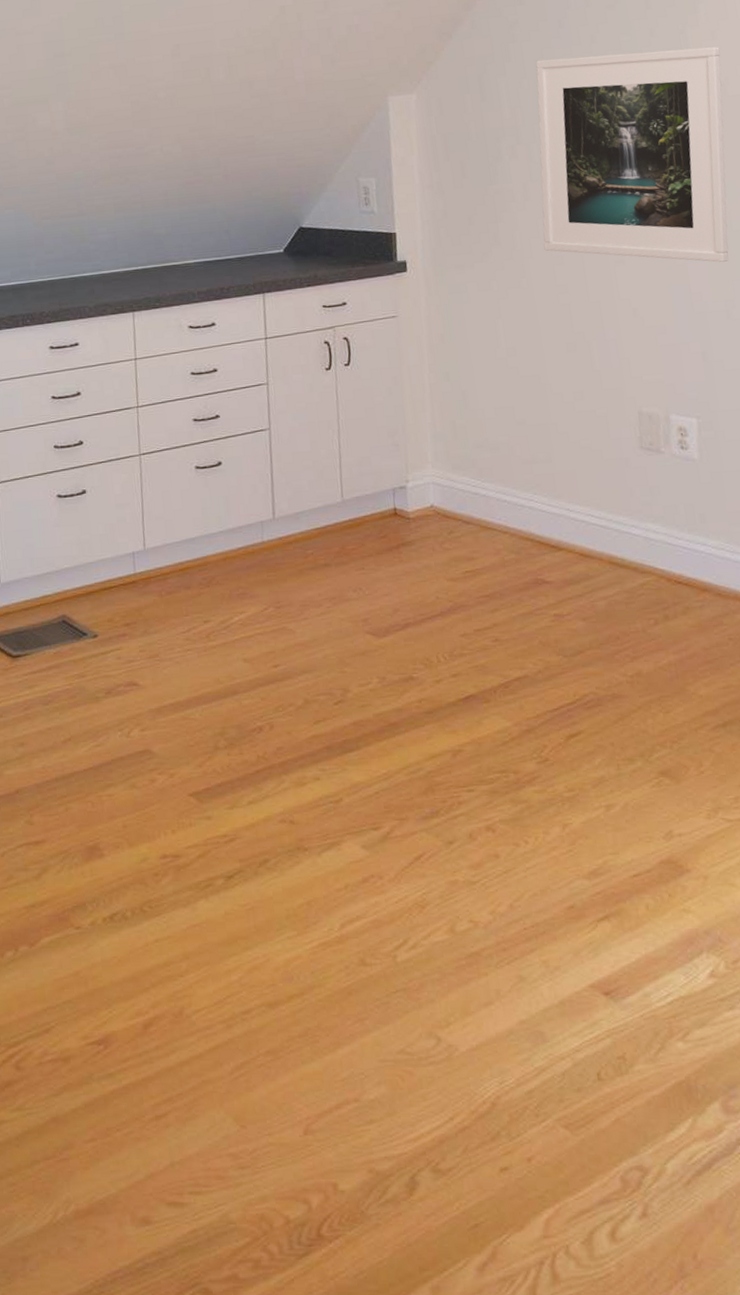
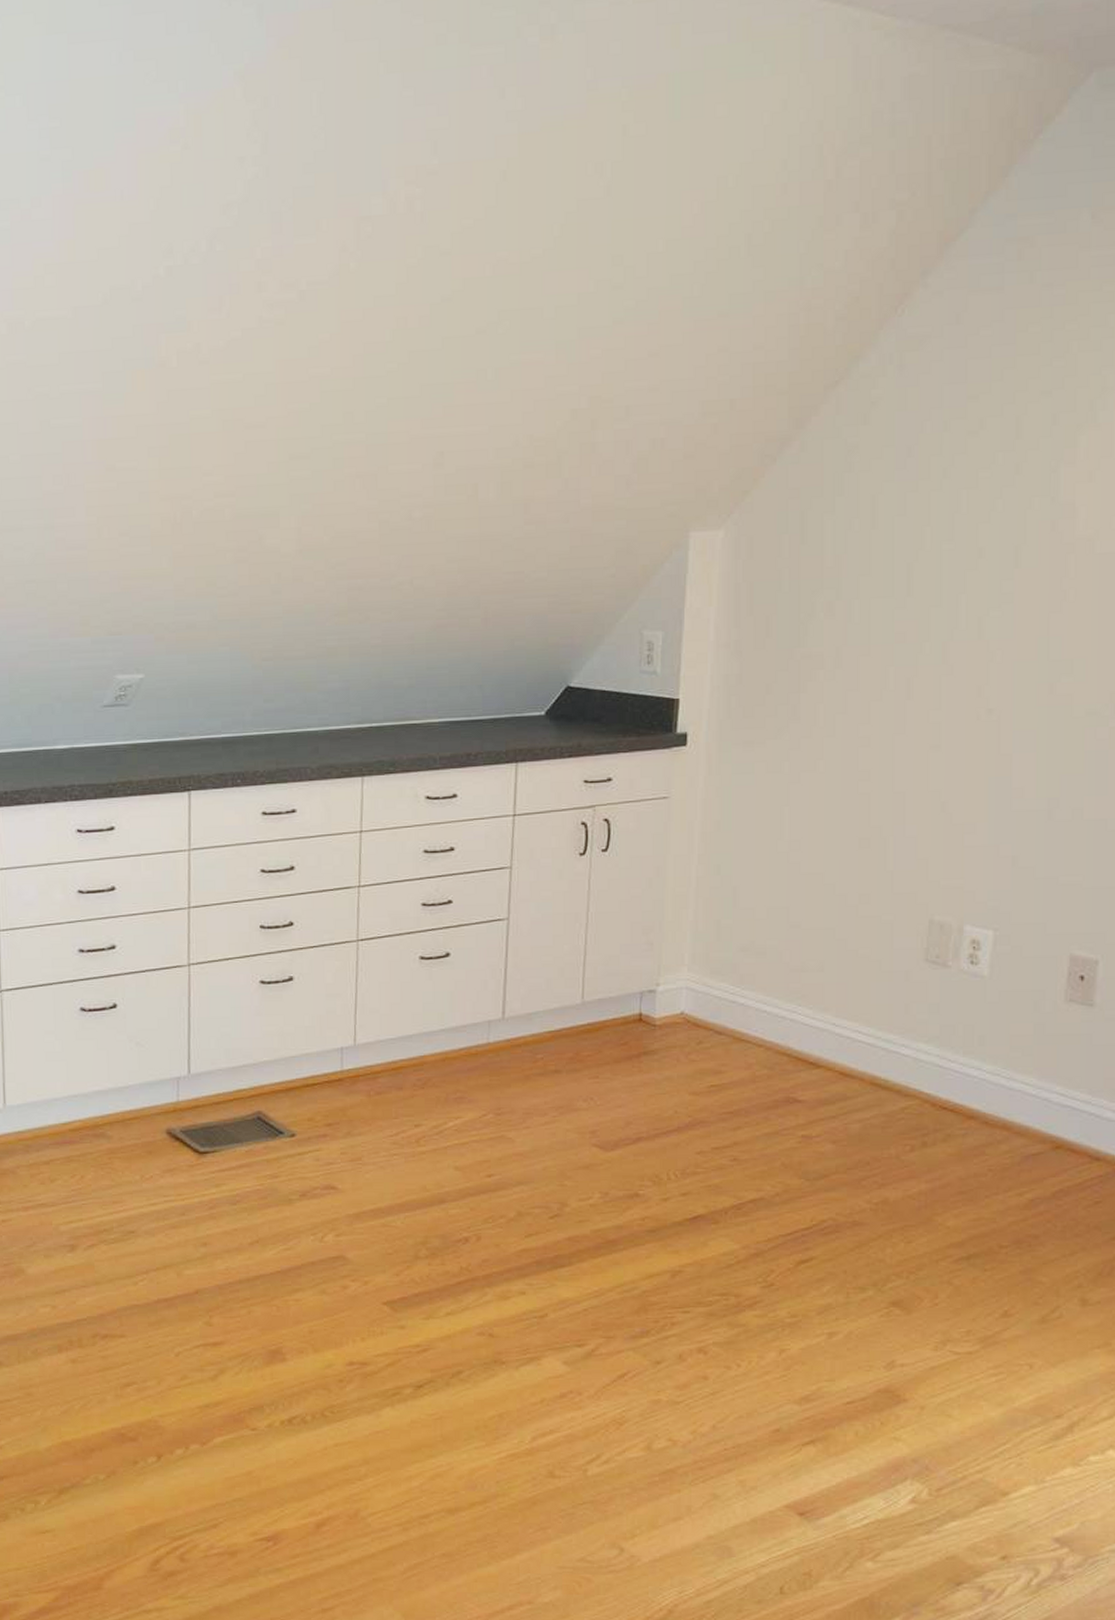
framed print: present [536,47,729,262] -> none [850,491,1095,754]

